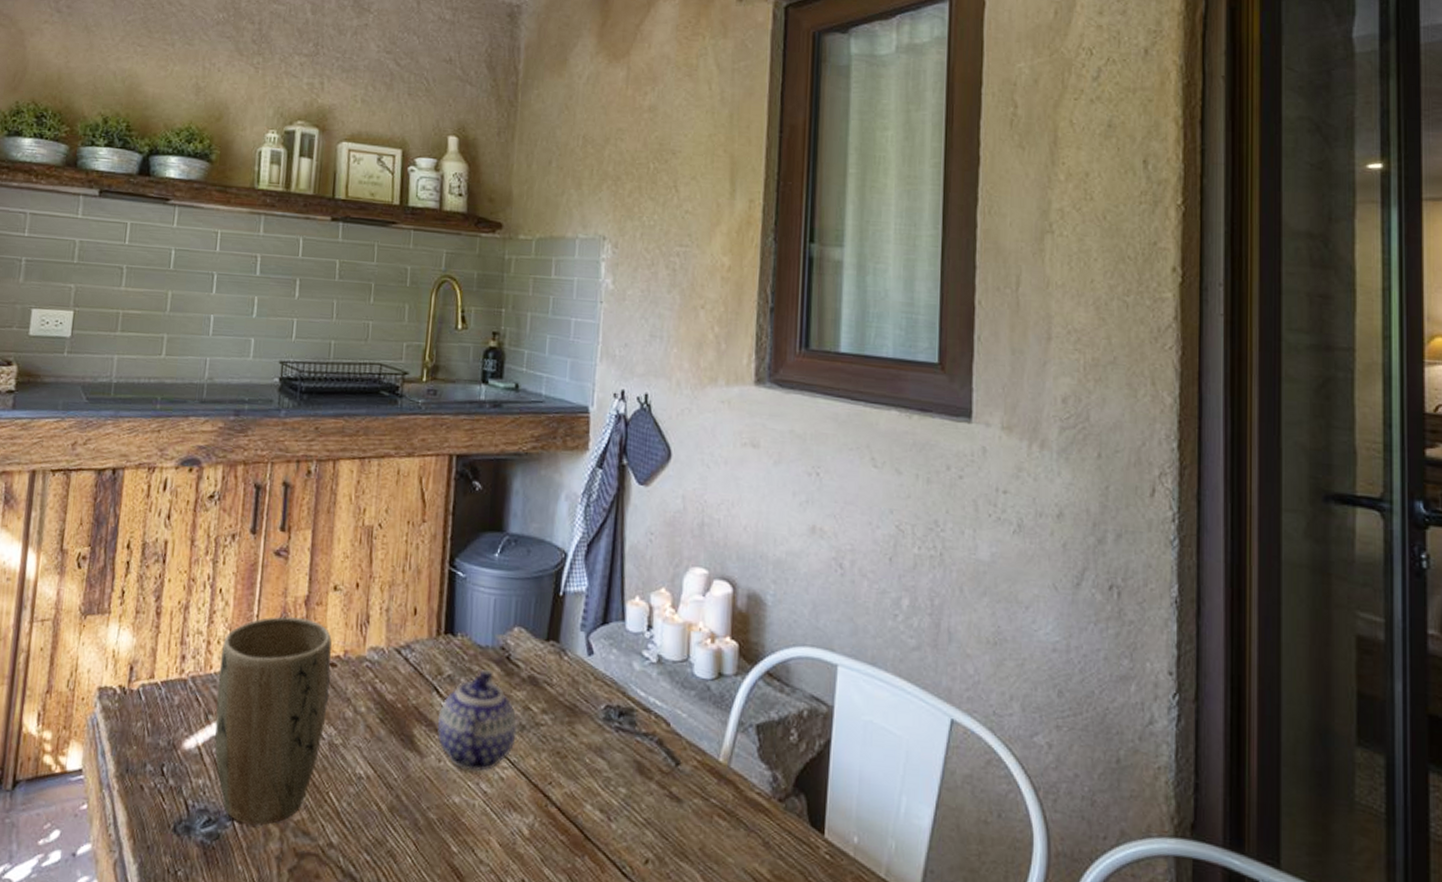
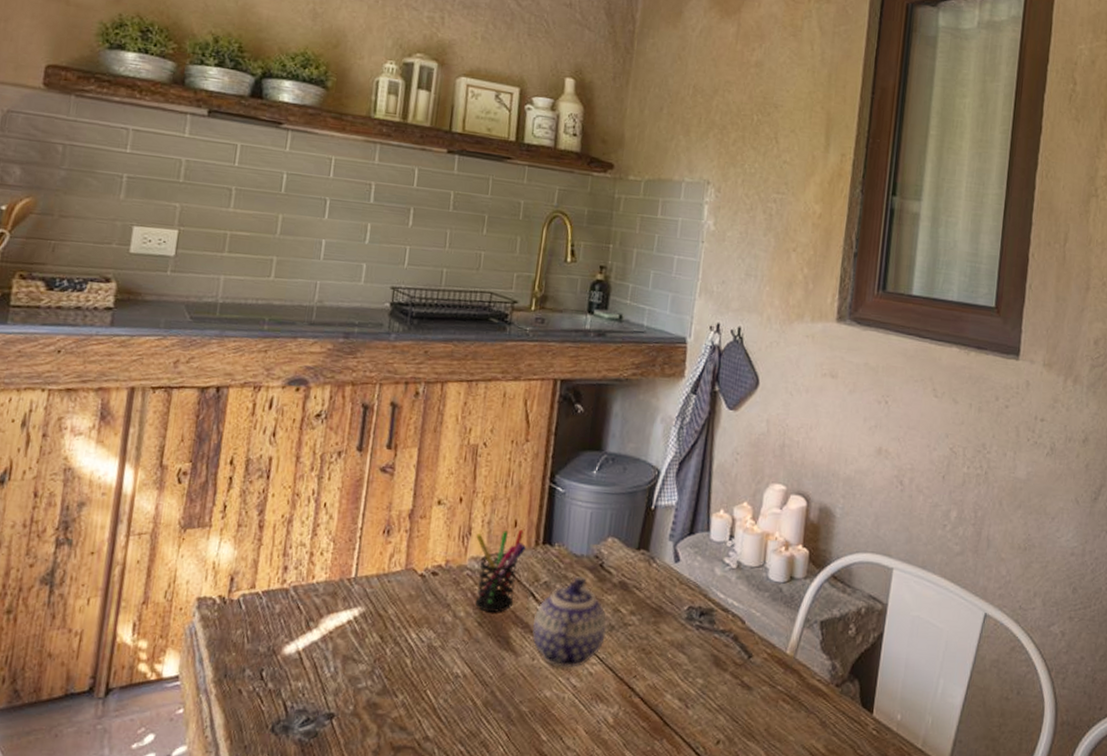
plant pot: present [214,616,332,827] -> none [315,529,434,724]
pen holder: none [374,617,428,709] -> present [476,529,527,613]

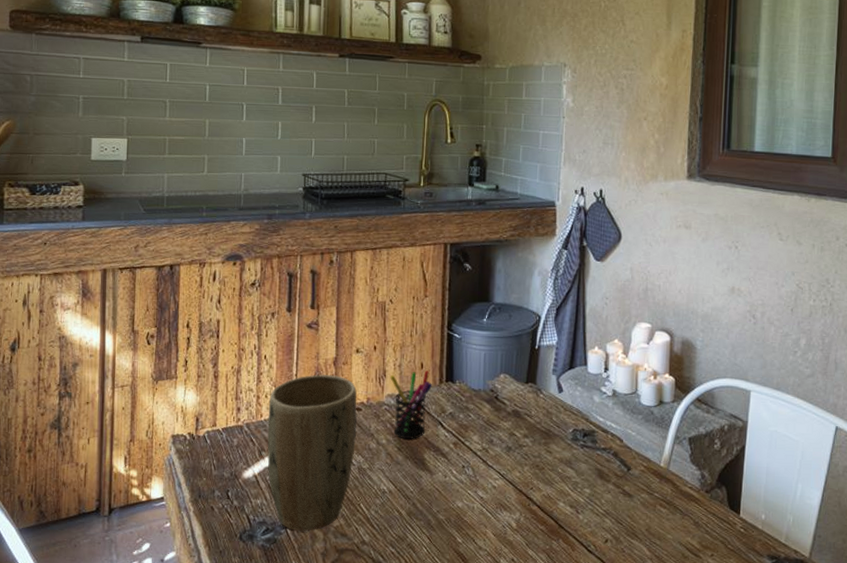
plant pot: none [315,529,434,724] -> present [267,374,357,532]
teapot: present [532,576,607,668] -> none [443,407,505,483]

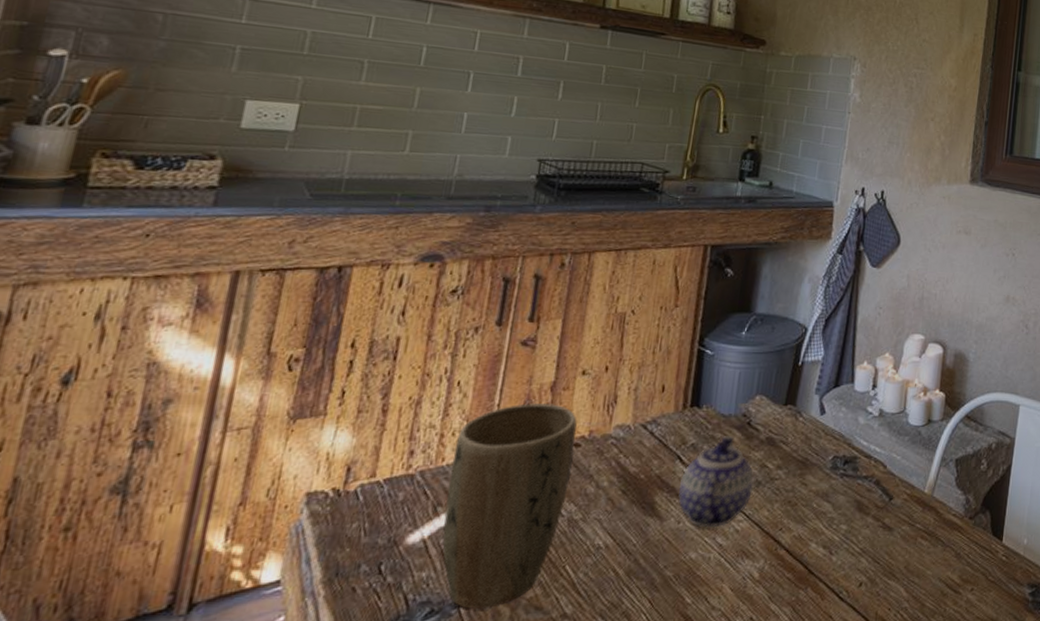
pen holder: present [390,370,433,440] -> none [620,394,674,480]
teapot: none [443,407,505,483] -> present [678,436,754,528]

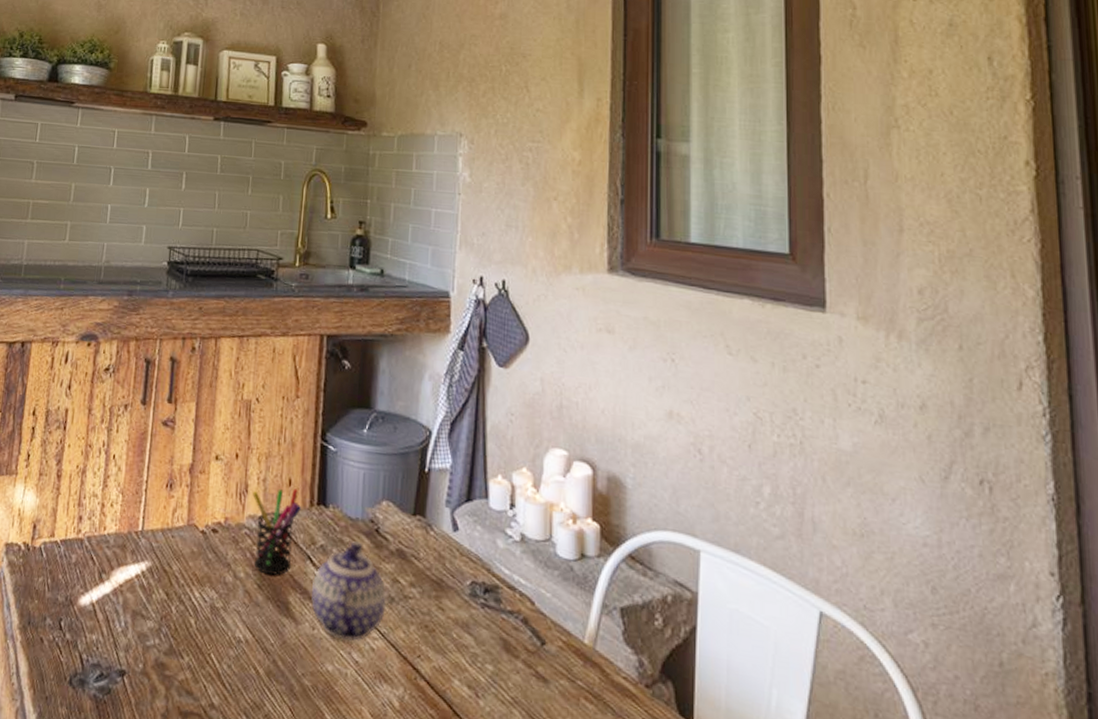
plant pot: present [442,403,577,610] -> none [107,483,214,684]
pen holder: none [620,394,674,480] -> present [253,488,302,575]

